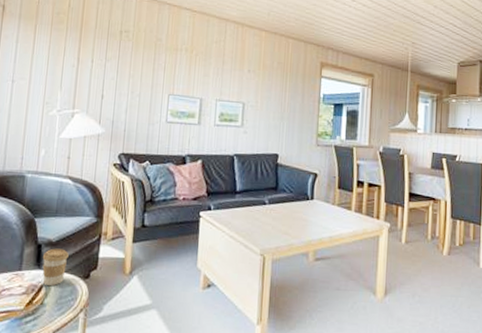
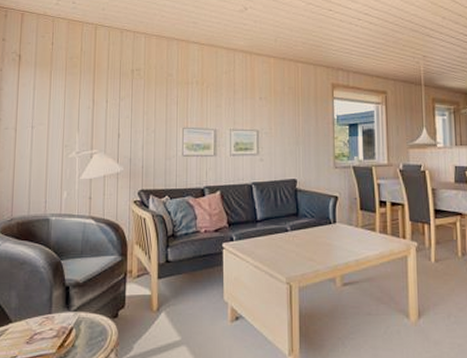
coffee cup: present [42,248,69,286] -> none [70,289,96,328]

